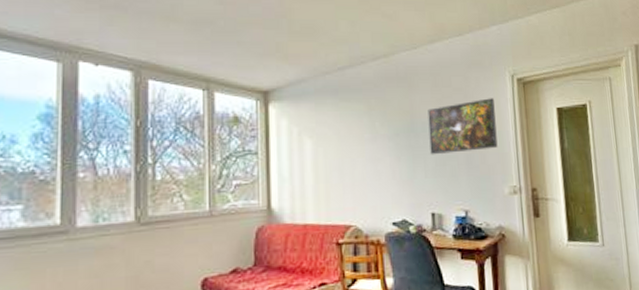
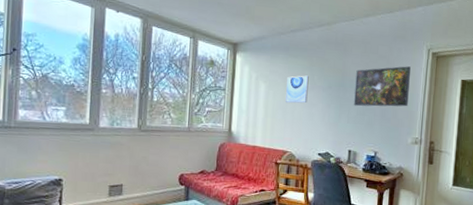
wall art: none [340,123,370,162] -> present [286,75,309,104]

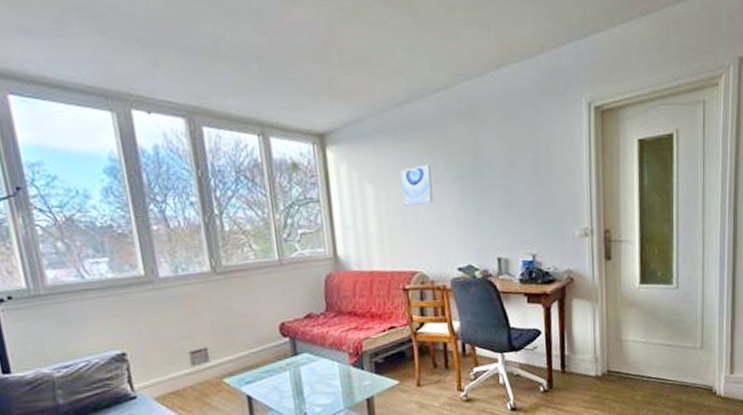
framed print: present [354,66,411,107] -> none [494,131,569,198]

